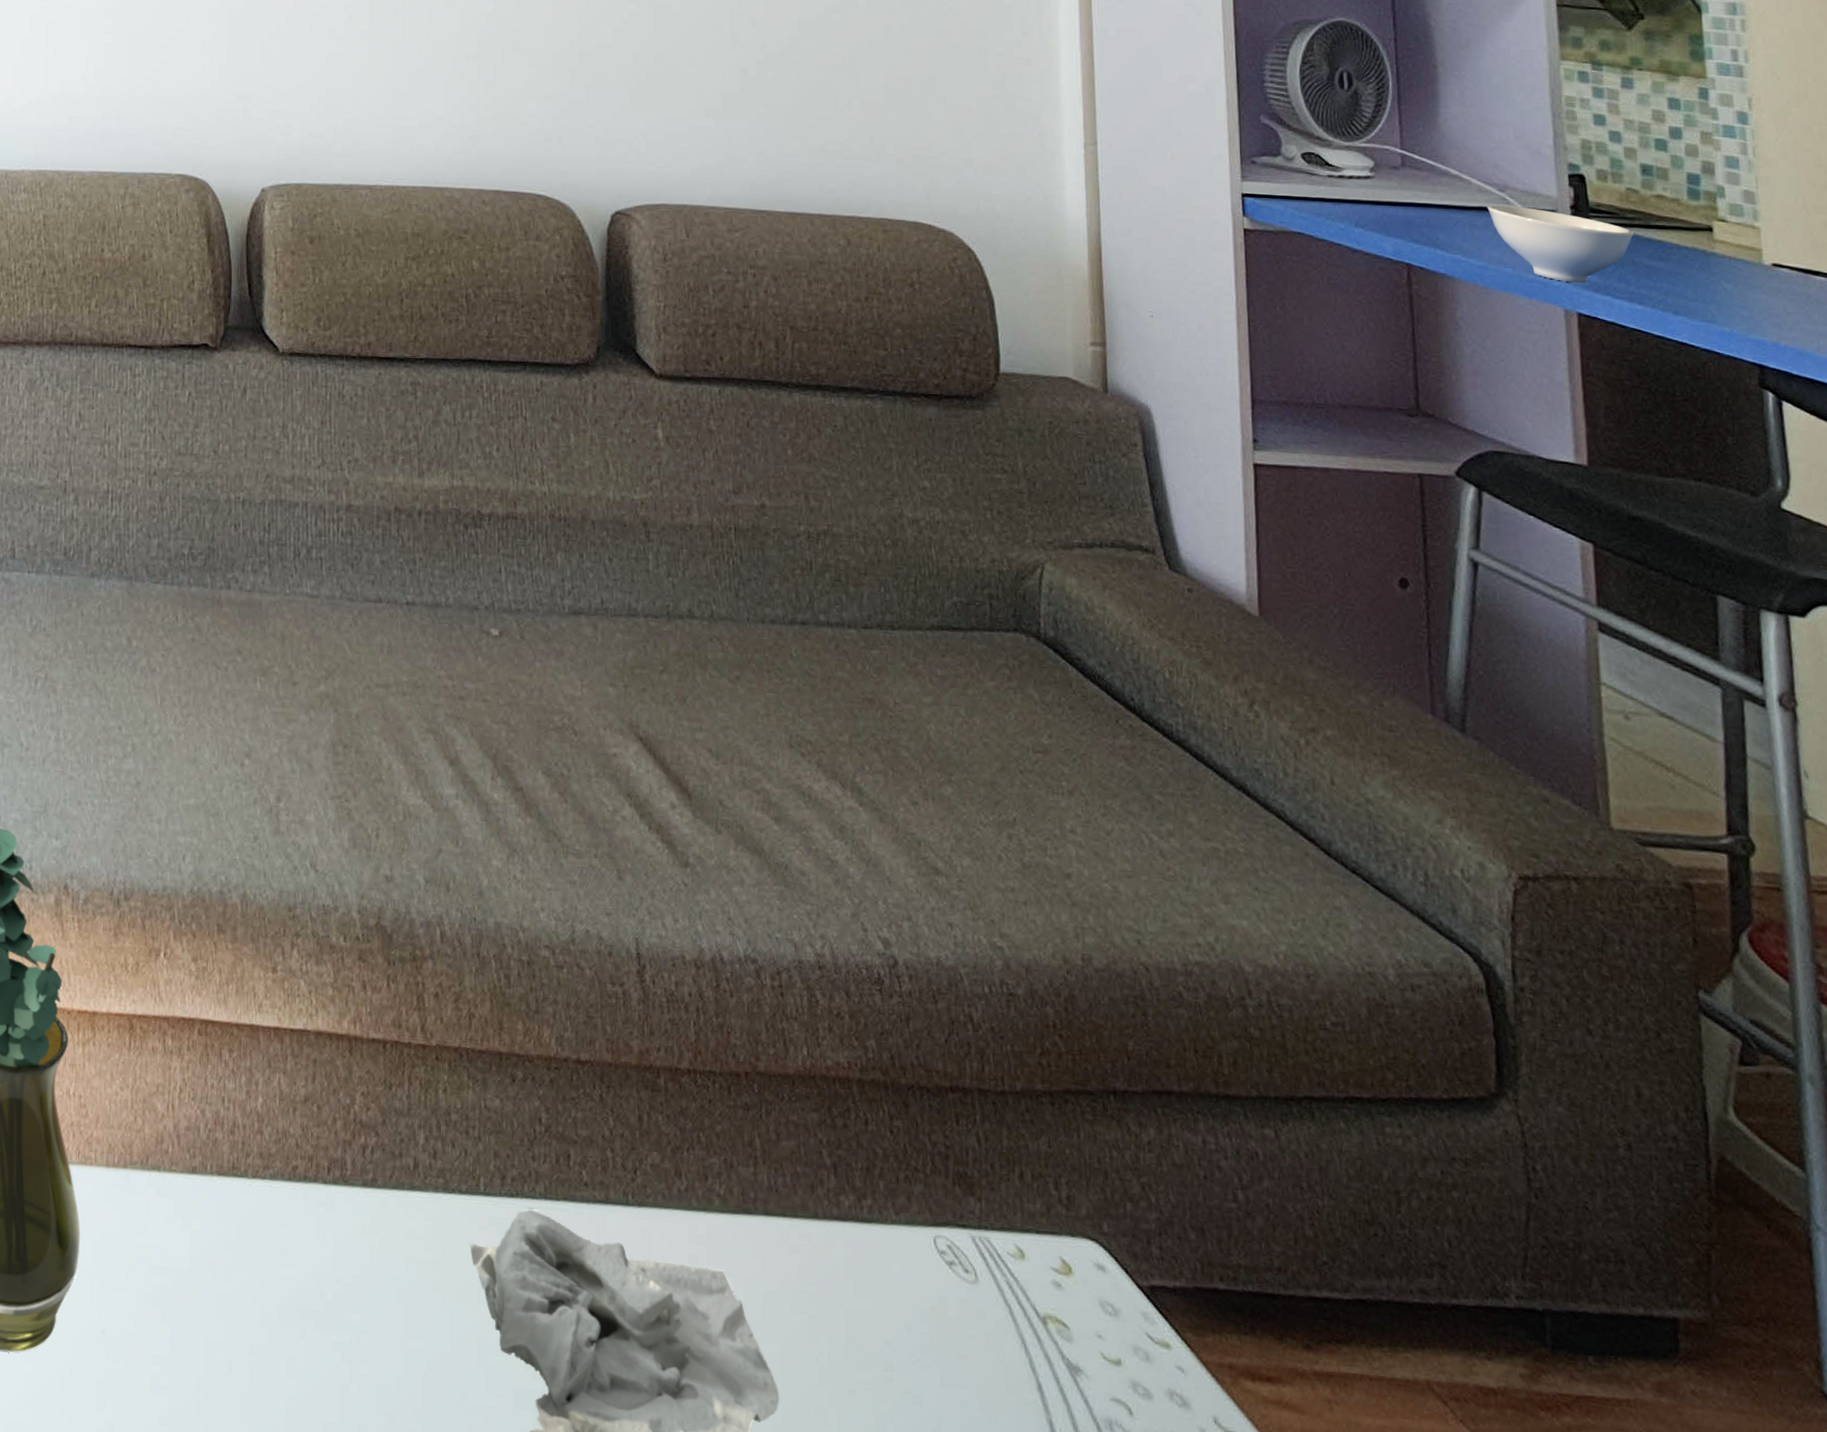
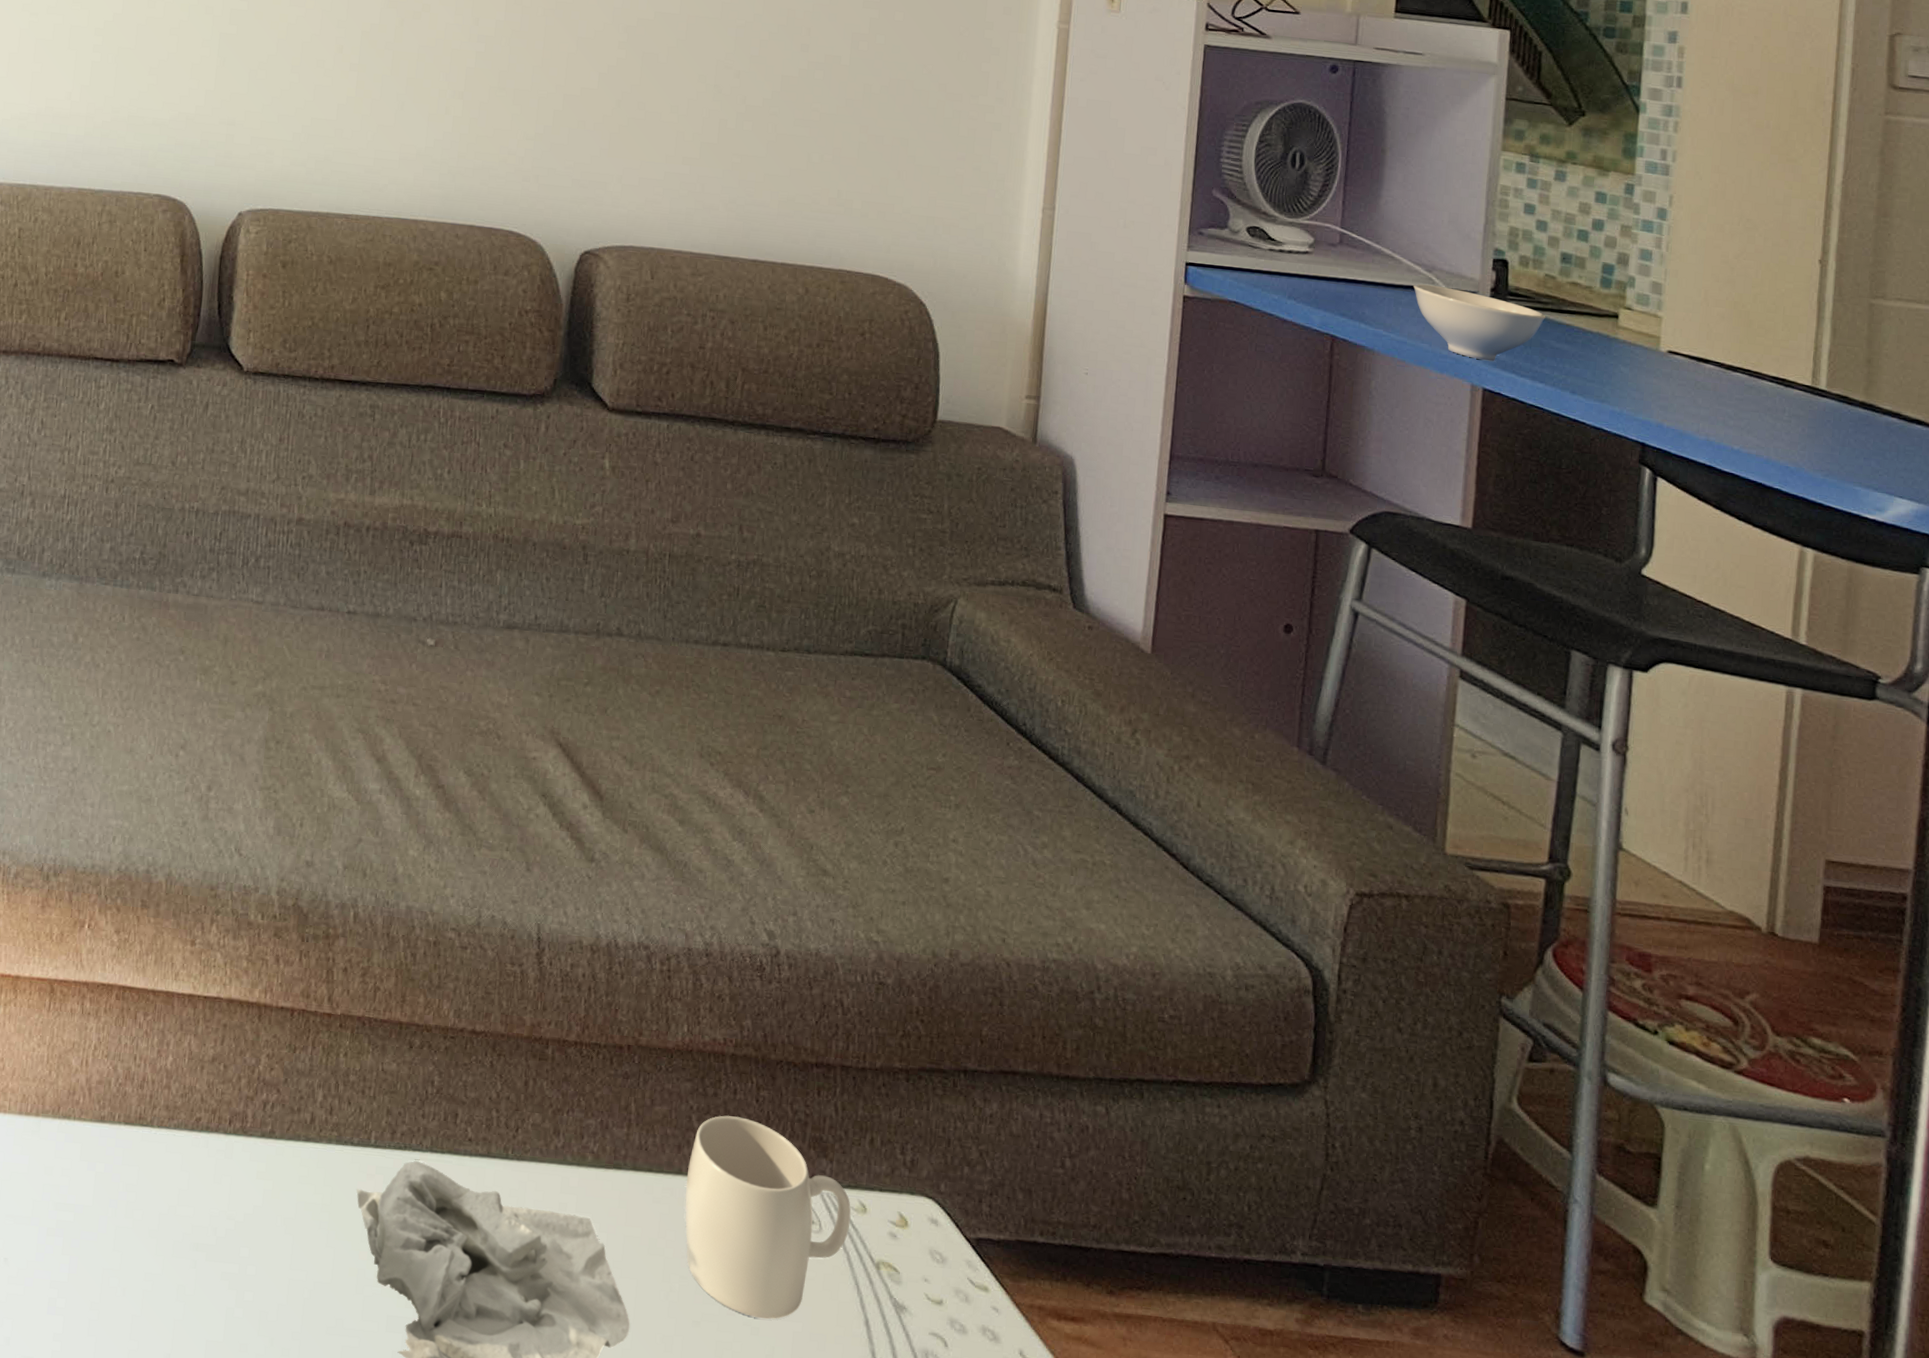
mug: none [823,1149,1009,1386] -> present [685,1115,851,1319]

